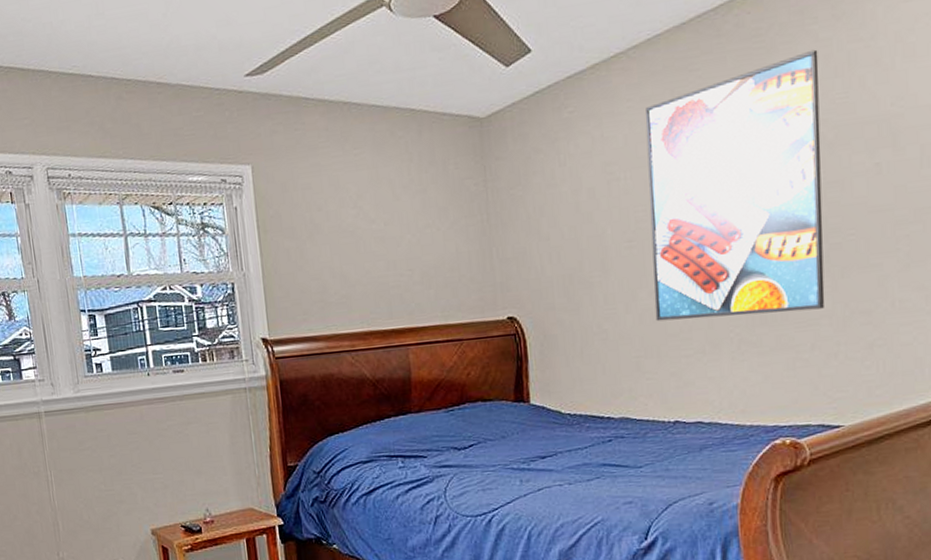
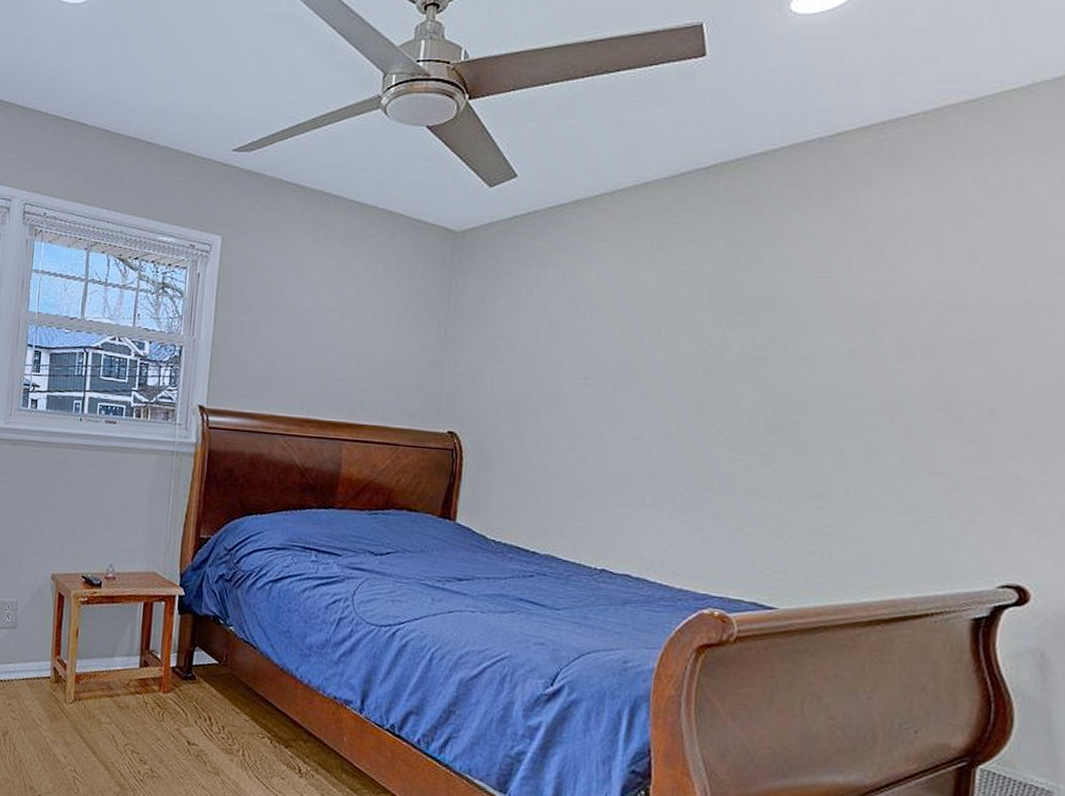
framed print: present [645,49,825,322] -> none [598,224,806,484]

